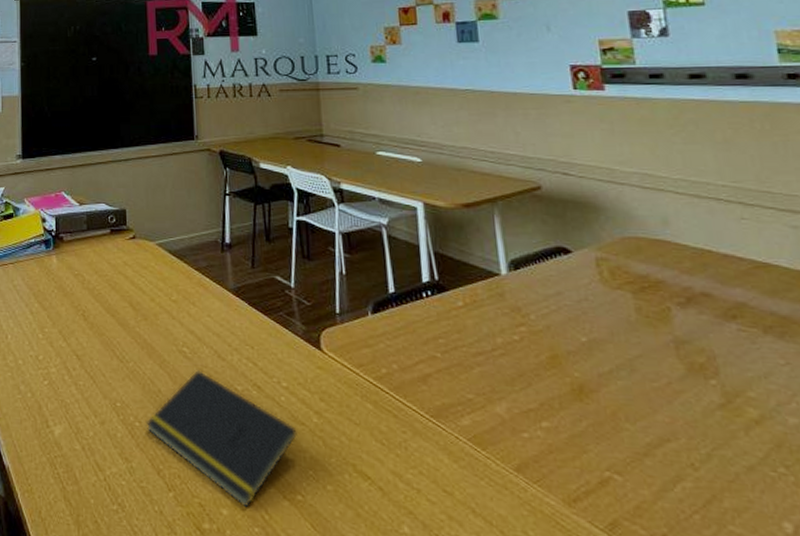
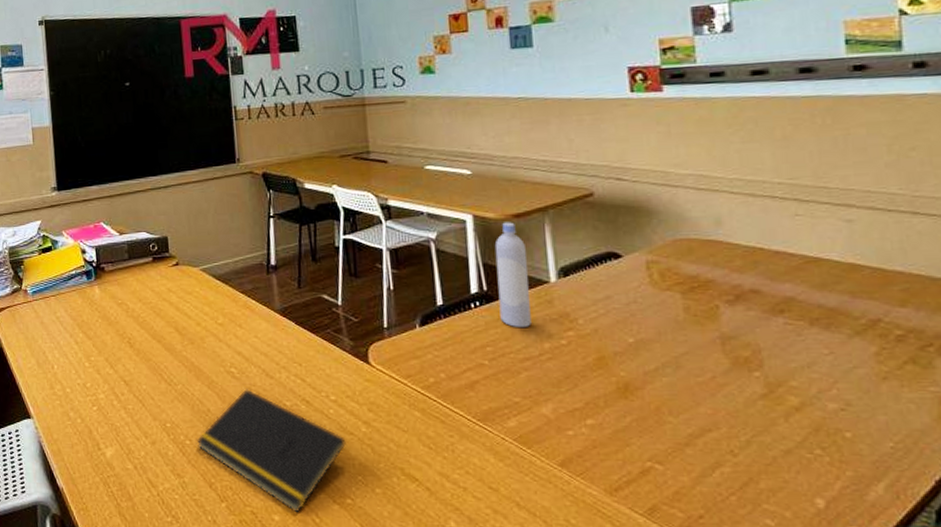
bottle: none [445,211,483,321] -> present [494,222,532,328]

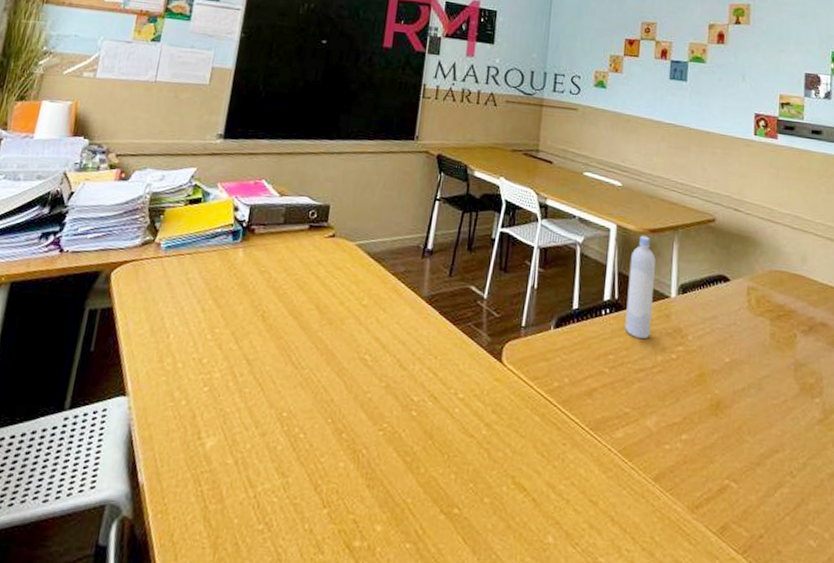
notepad: present [196,389,346,513] -> none [310,379,465,523]

